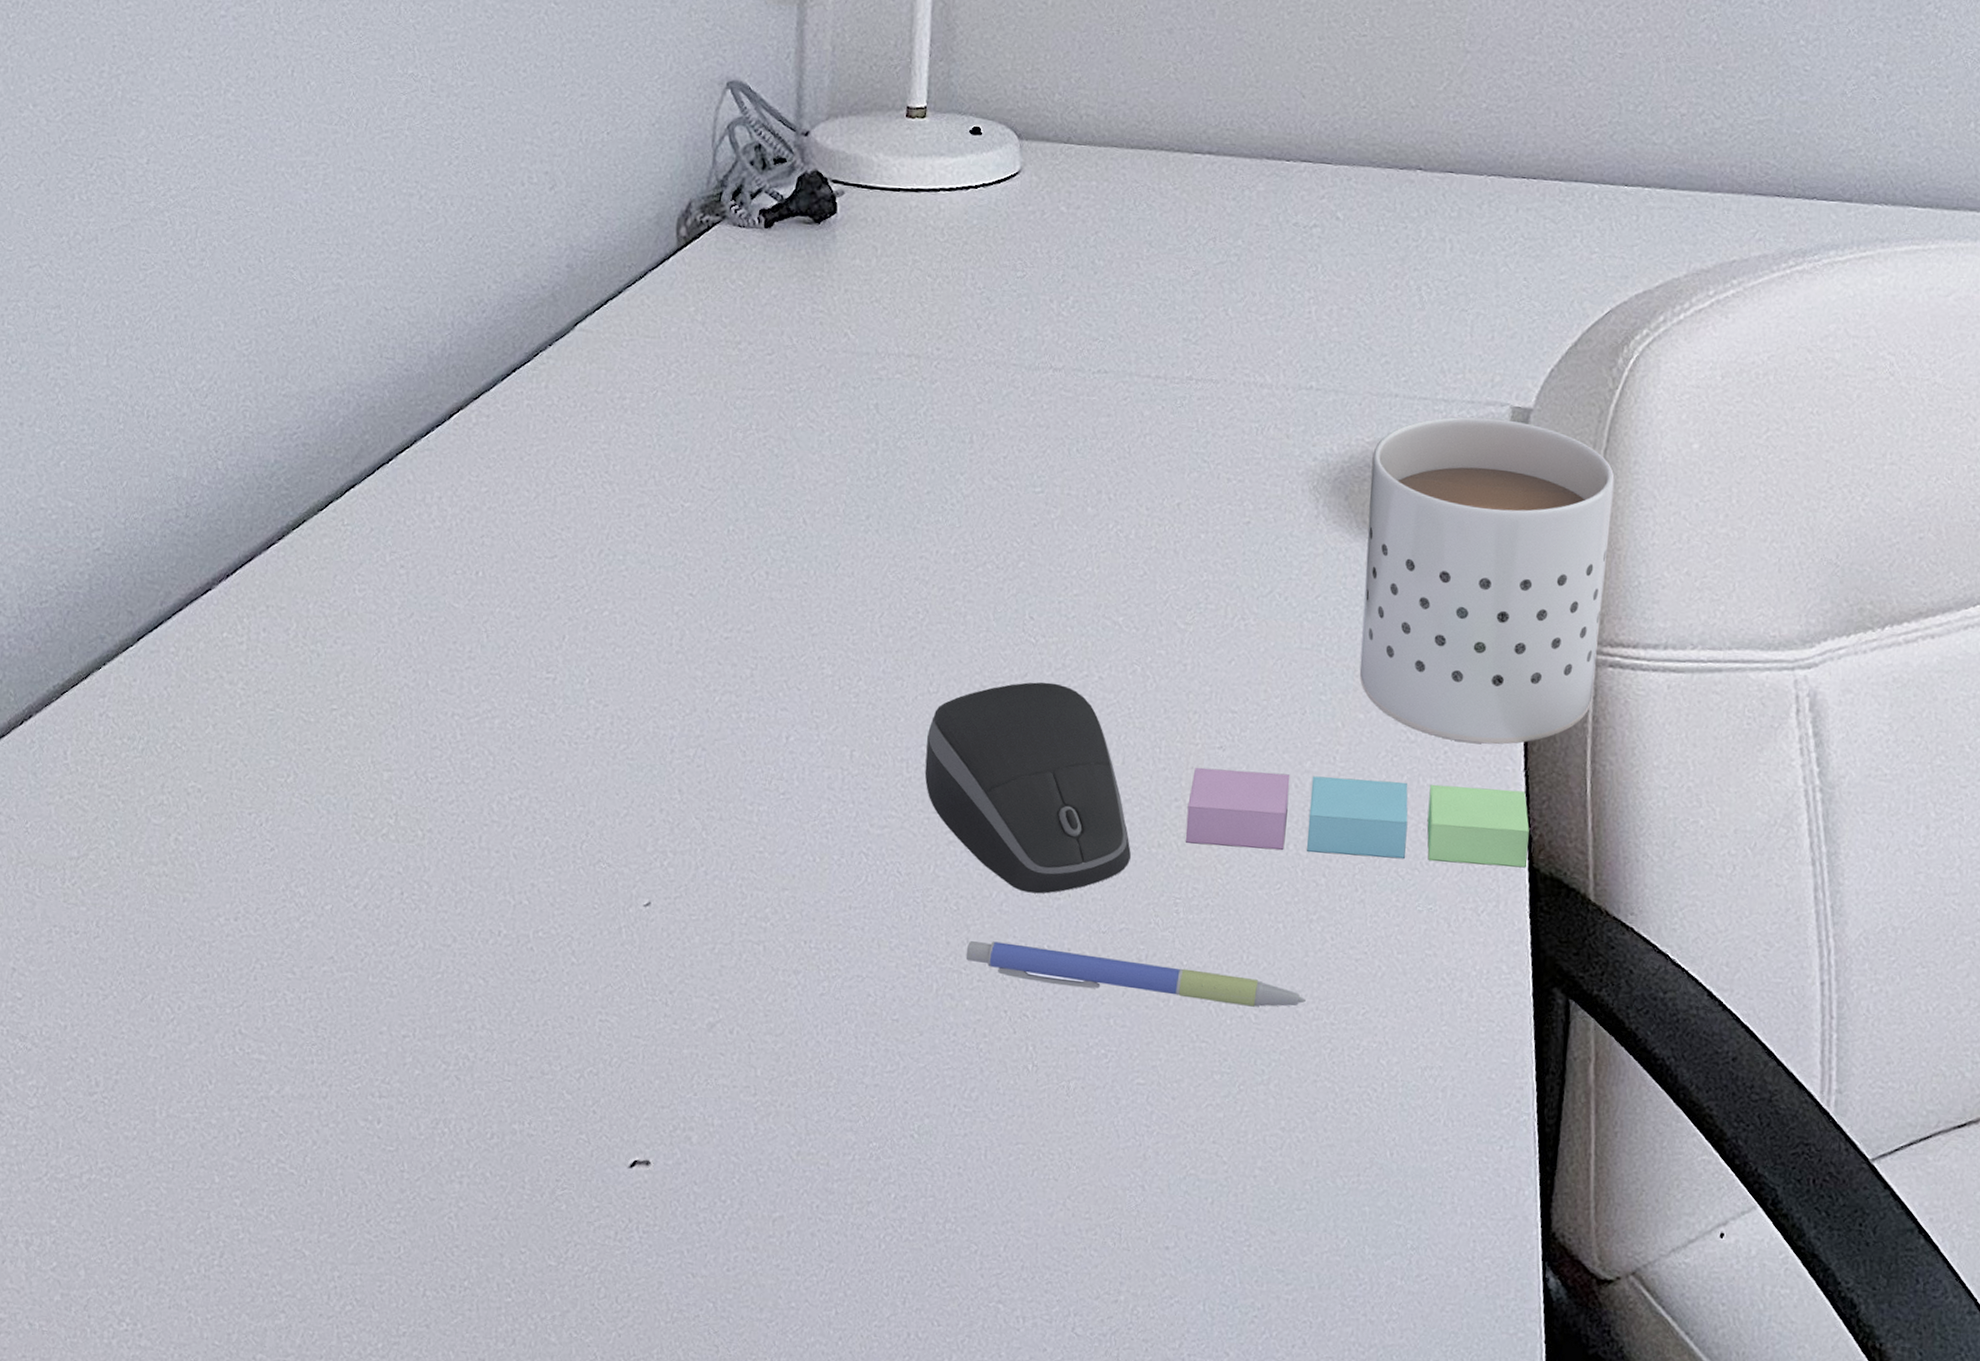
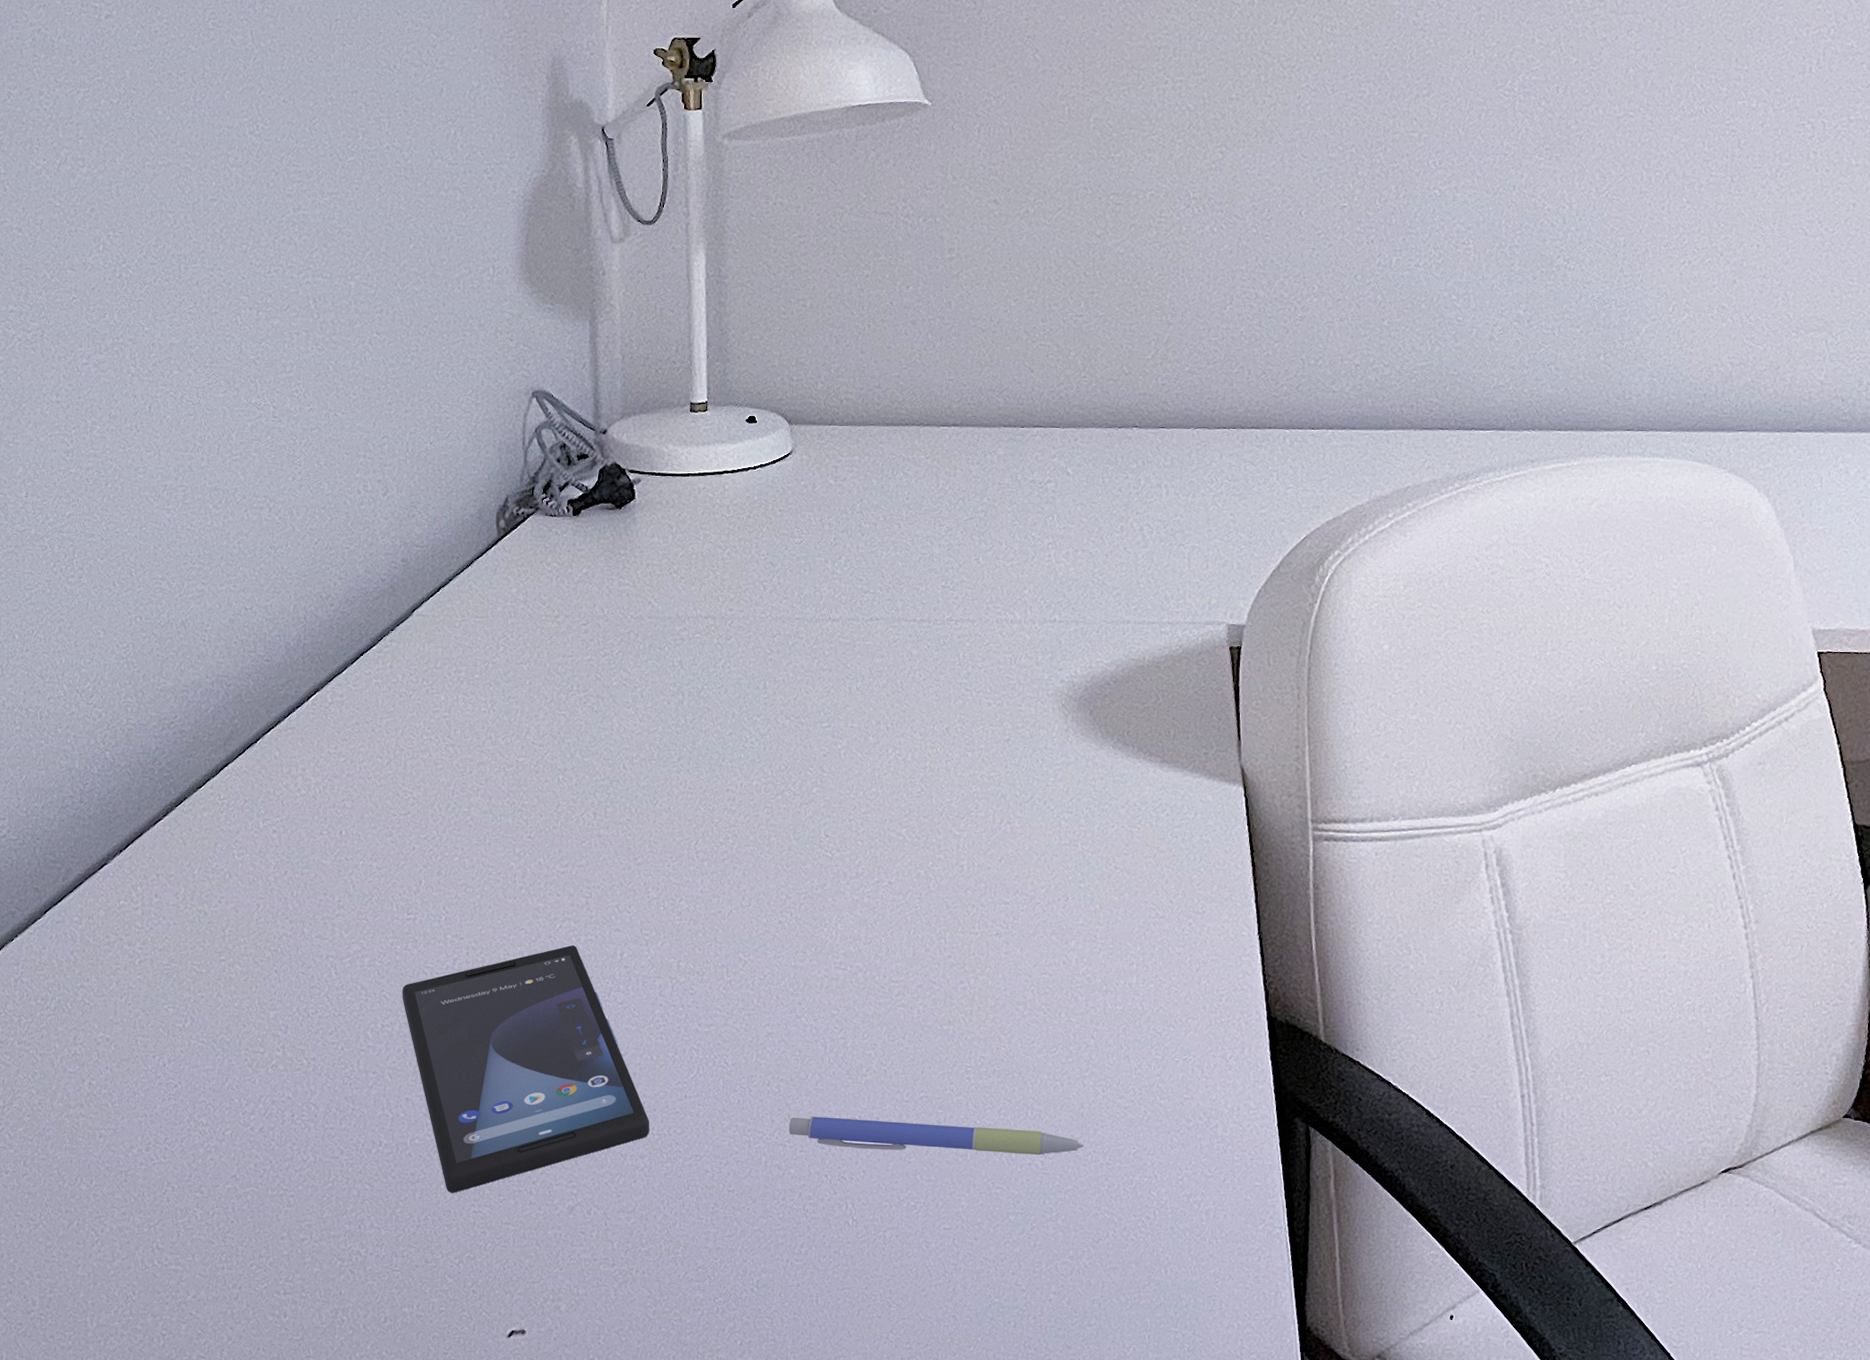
smartphone: none [534,722,808,997] -> present [402,945,650,1193]
computer mouse: present [924,682,1131,894] -> none [743,890,925,1072]
sticky notes: present [1185,767,1530,868] -> none [971,952,1266,1019]
mug: present [1359,417,1615,745] -> none [1111,635,1319,915]

